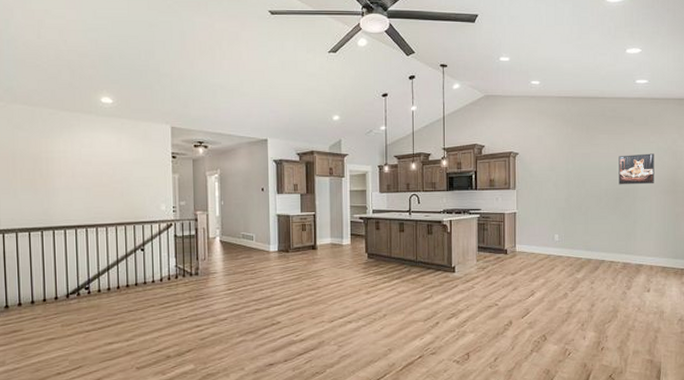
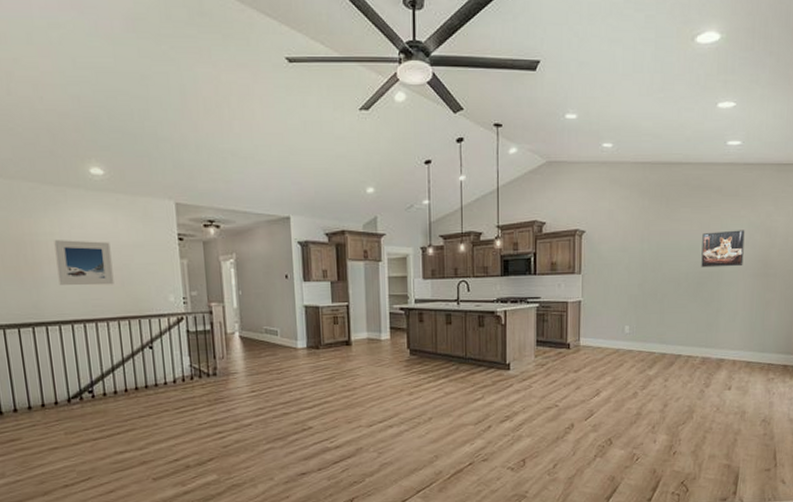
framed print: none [66,157,115,196] -> present [54,240,114,286]

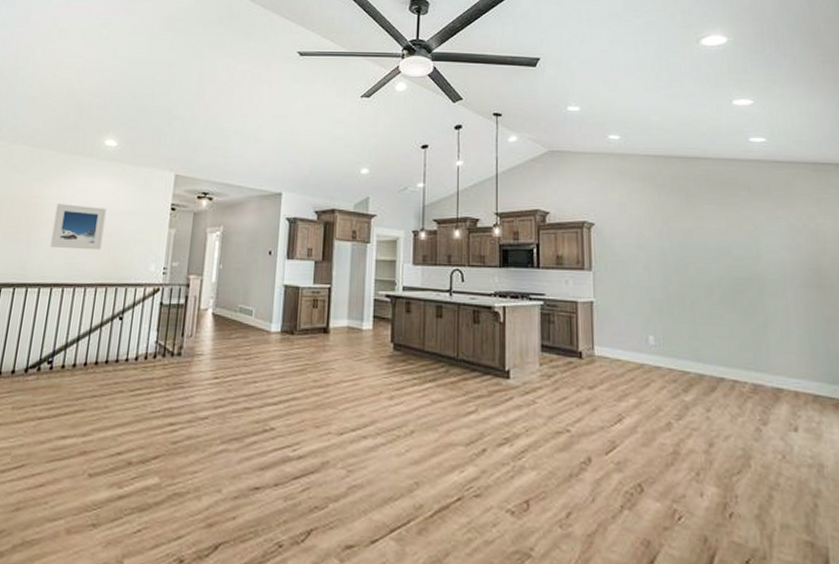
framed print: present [701,230,745,268] -> none [733,232,789,274]

